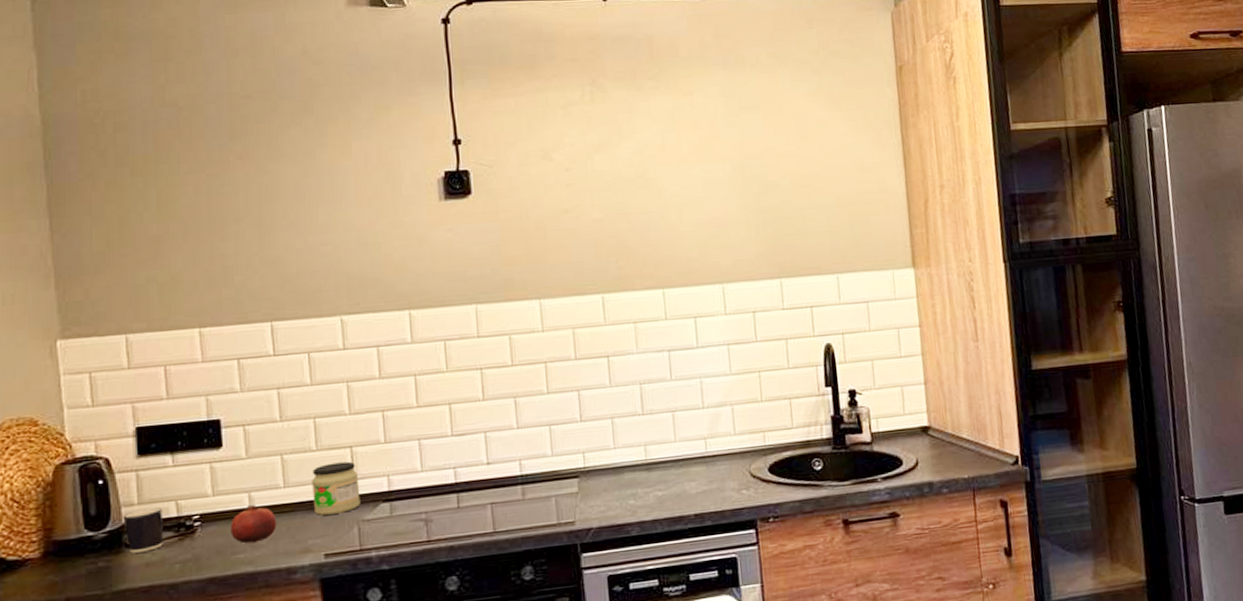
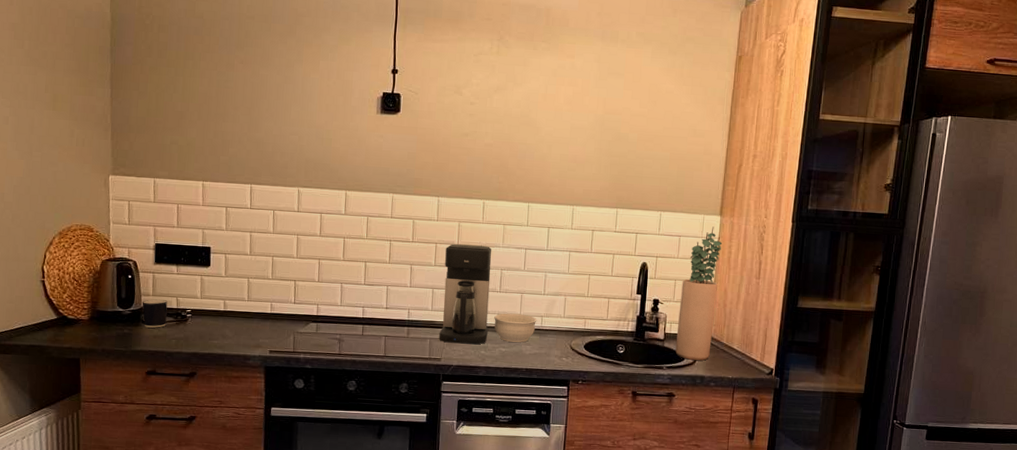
fruit: present [230,505,277,544] -> none [210,309,241,335]
jar: present [312,461,361,516] -> none [266,289,298,325]
coffee maker: none [560,355,635,497] -> present [439,244,492,344]
bowl: none [640,439,700,482] -> present [494,313,537,343]
vase: none [881,283,935,463] -> present [675,226,723,361]

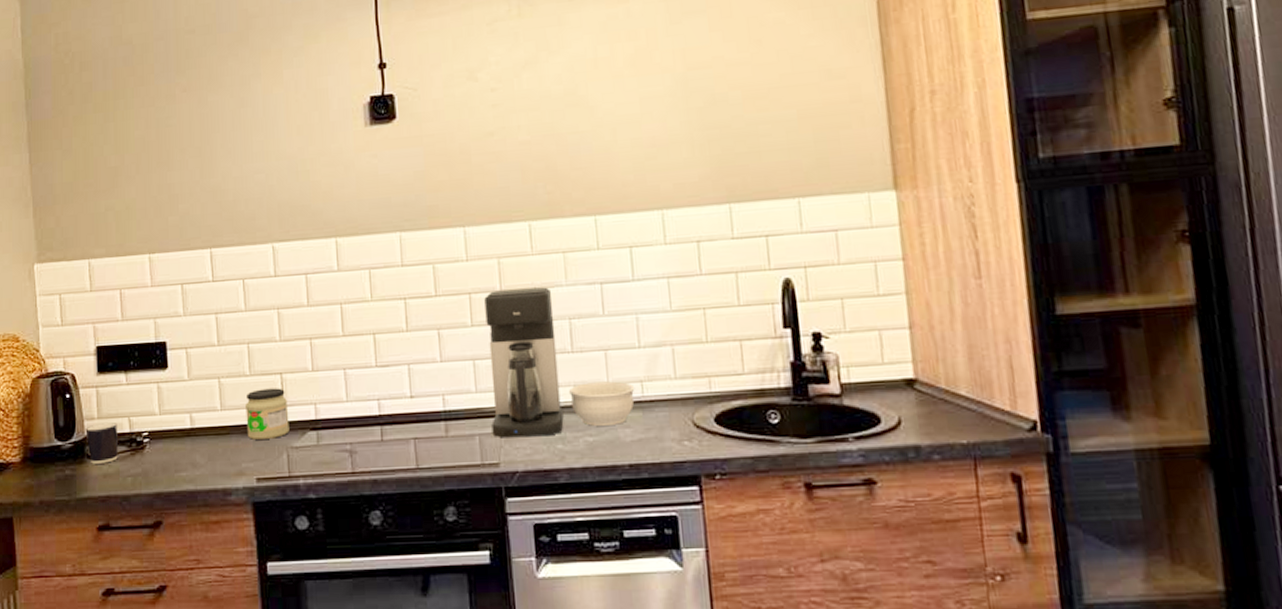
jar: none [266,289,298,325] -> present [246,388,290,441]
vase: present [675,226,723,361] -> none [853,208,922,422]

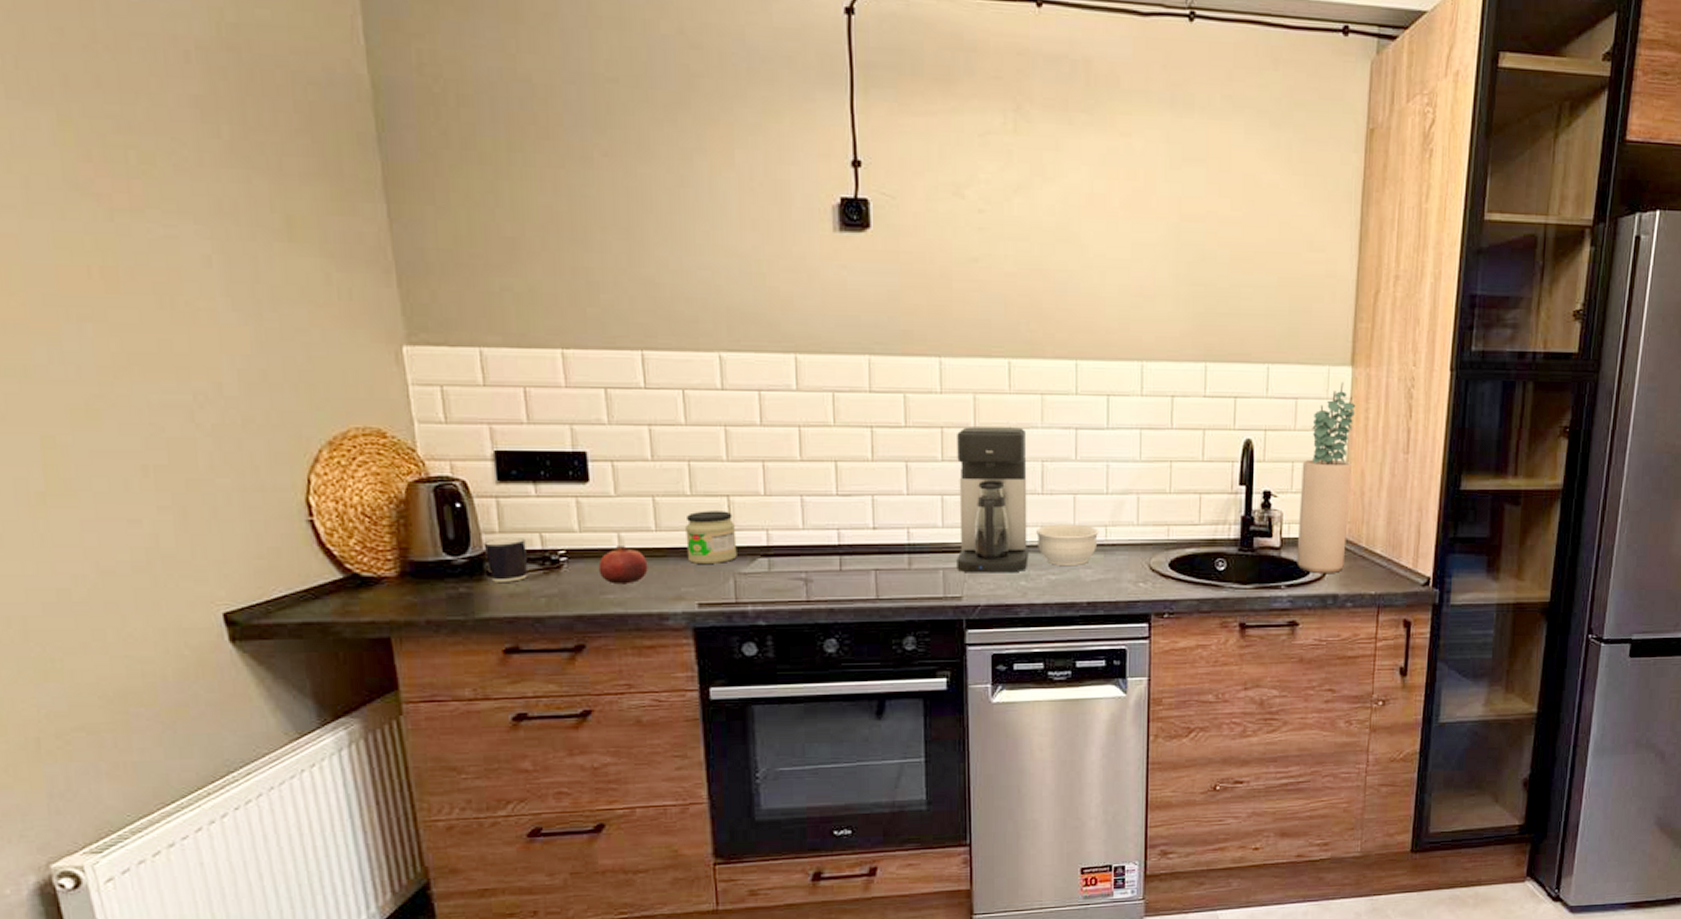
fruit: none [174,426,215,463] -> present [598,546,648,585]
vase: none [853,208,922,422] -> present [1297,382,1356,573]

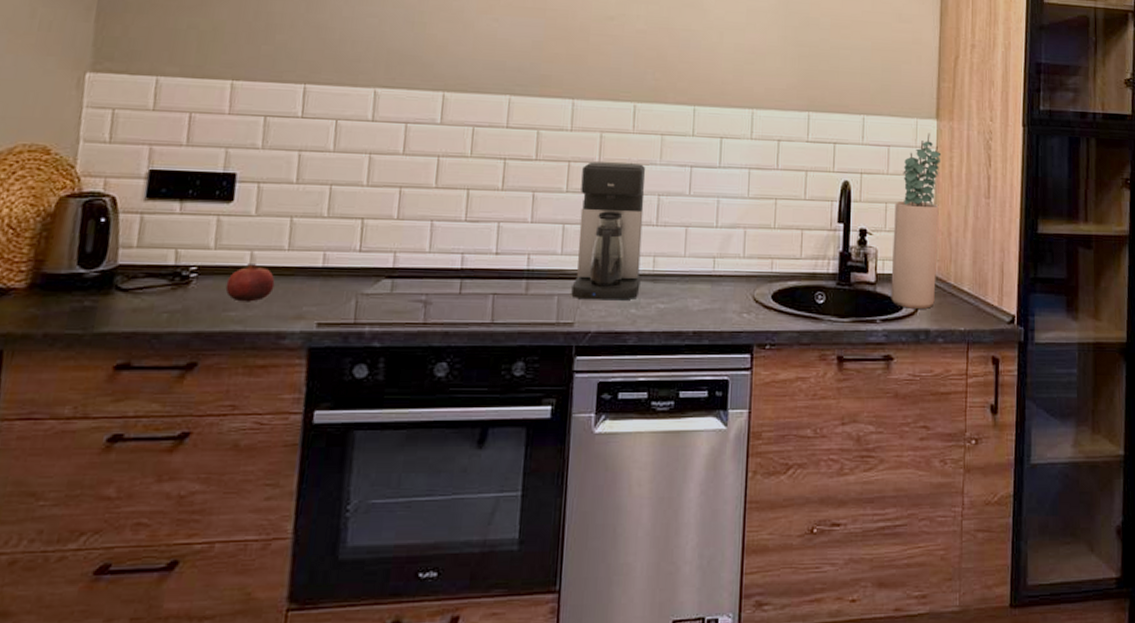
mug: present [483,538,528,582] -> none [118,253,161,297]
jar: present [686,511,737,565] -> none [315,232,365,285]
bowl: present [1036,524,1099,567] -> none [649,254,708,296]

